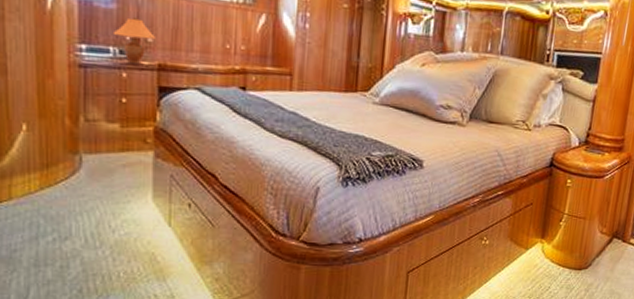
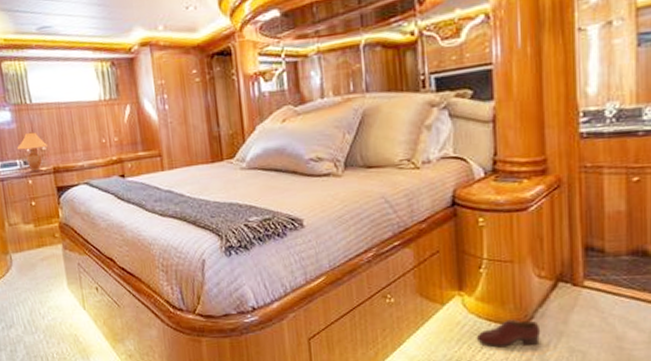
shoe: none [546,265,595,288] -> present [476,319,541,348]

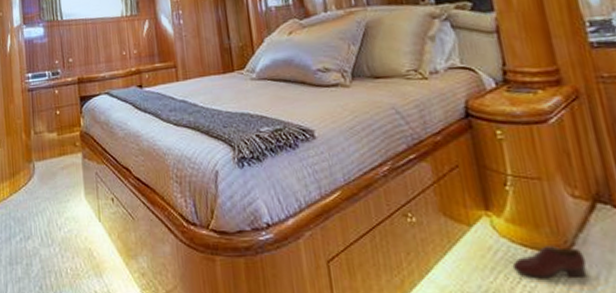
table lamp: present [16,131,49,172] -> none [47,44,75,82]

